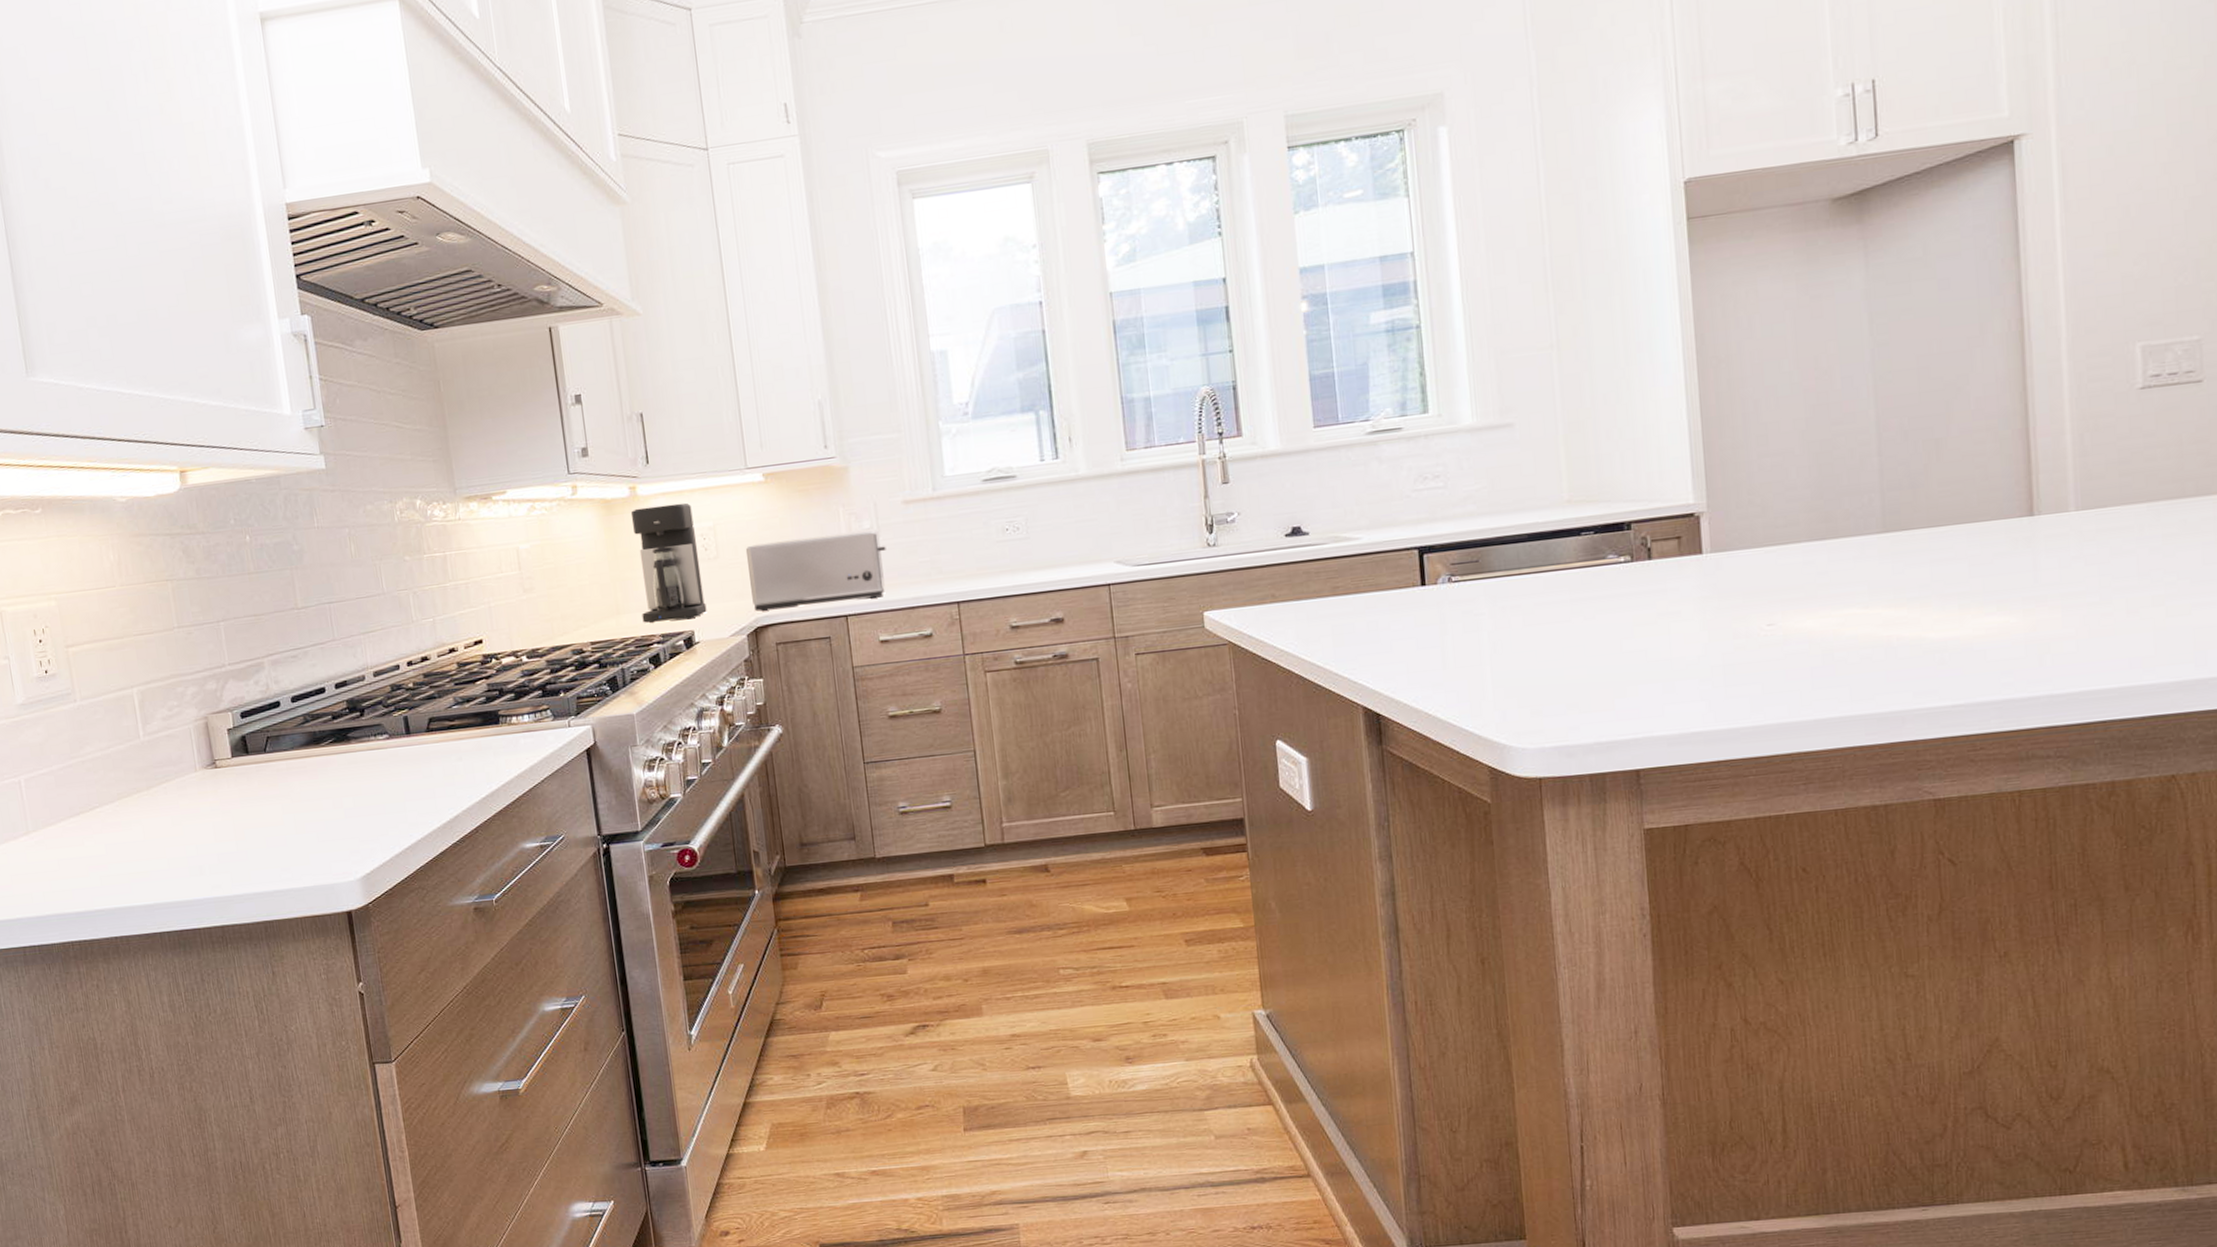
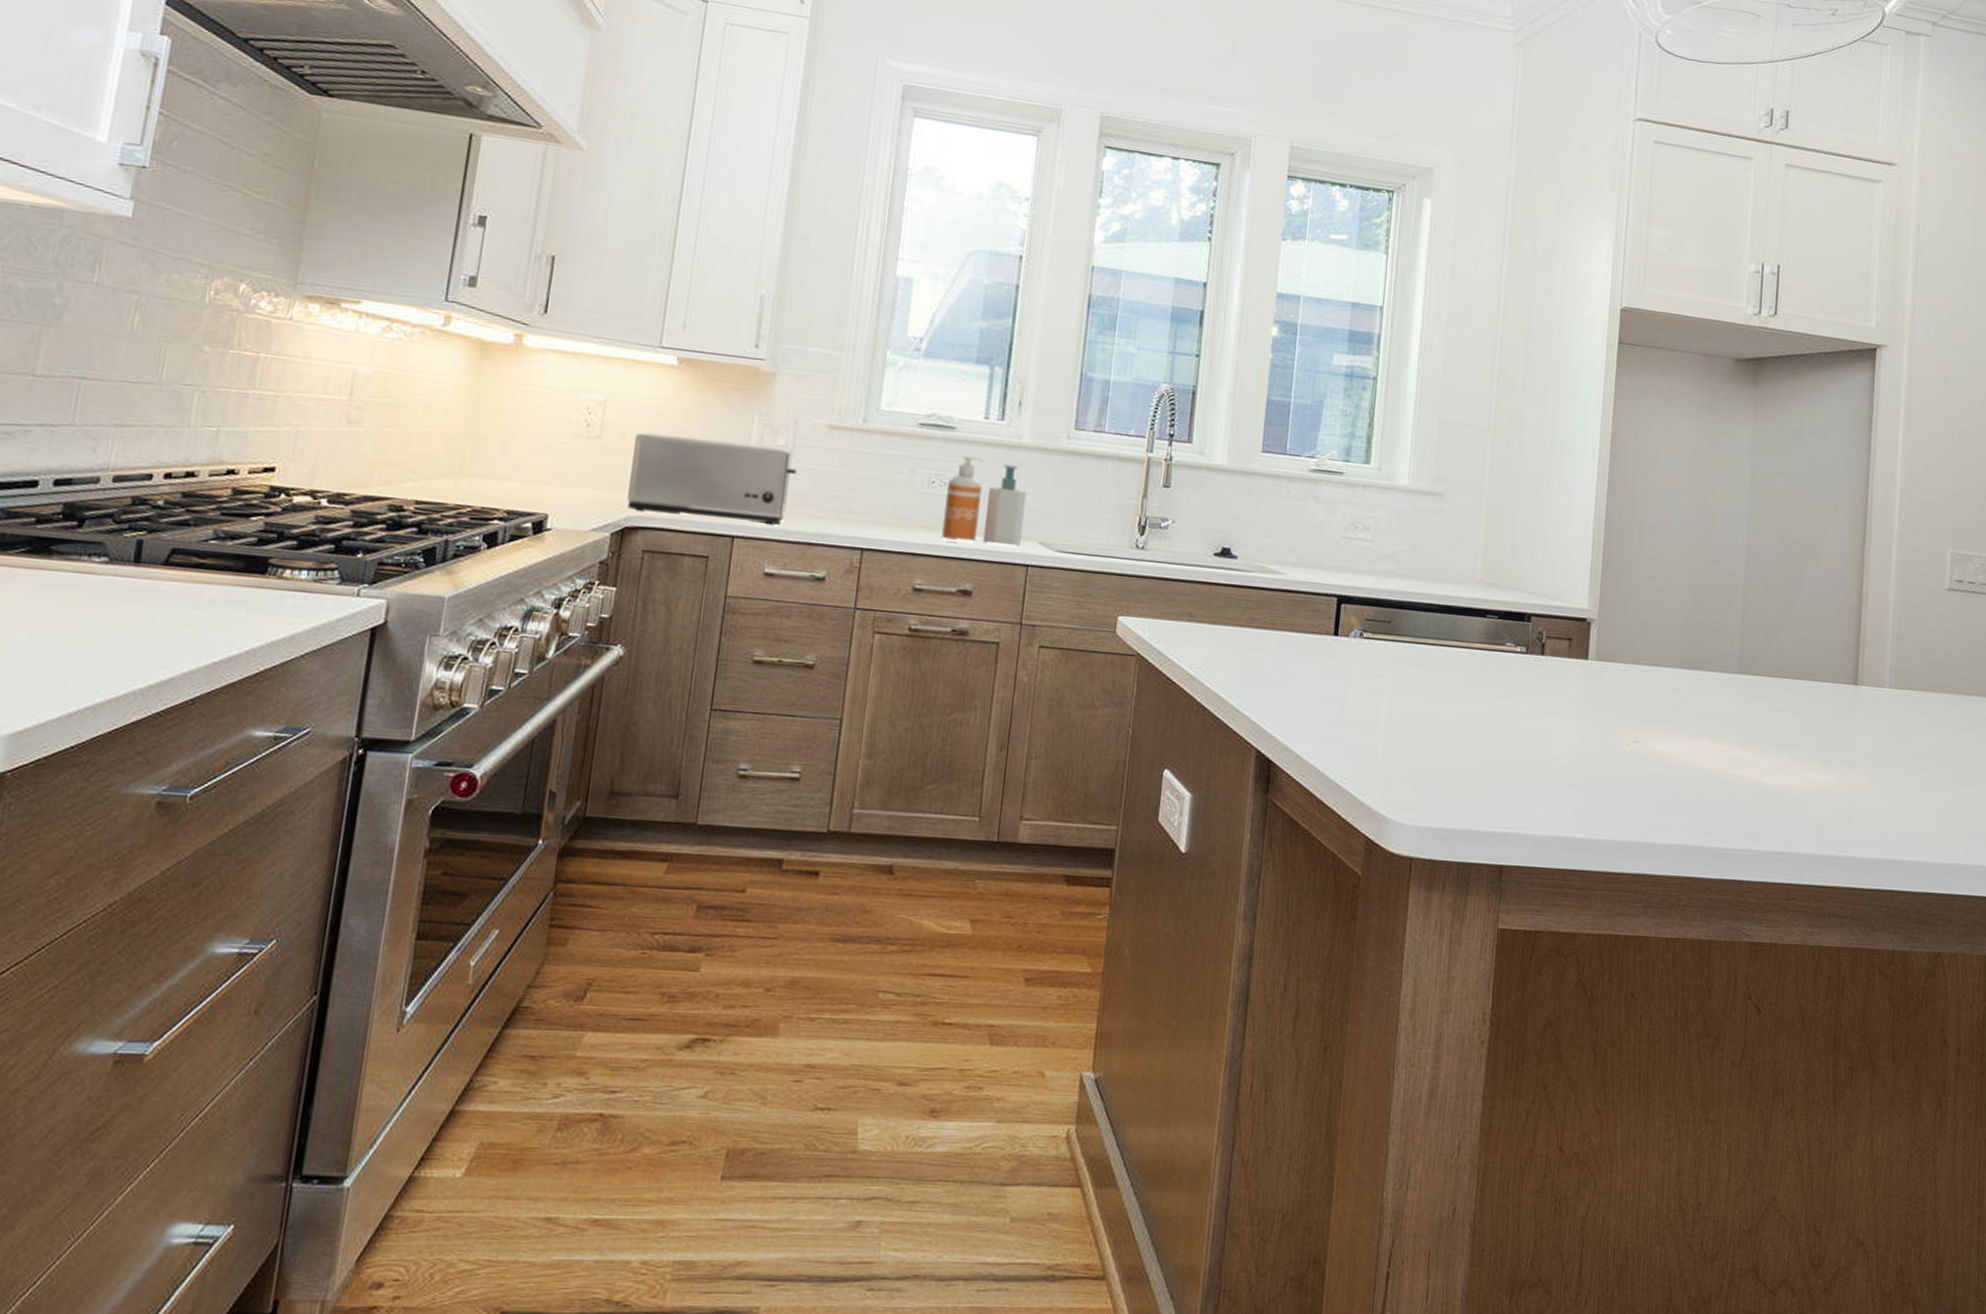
coffee maker: present [630,503,707,624] -> none [488,359,585,501]
soap dispenser: none [1020,498,1057,578] -> present [942,455,983,543]
soap bottle: none [1059,497,1098,574] -> present [983,464,1028,548]

